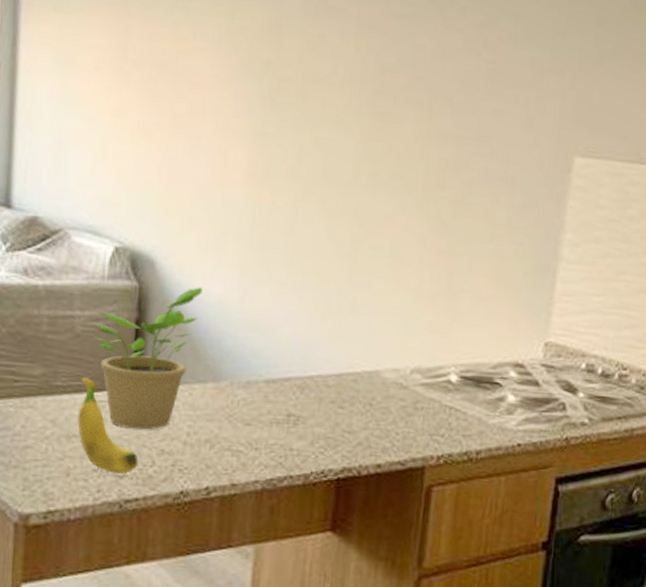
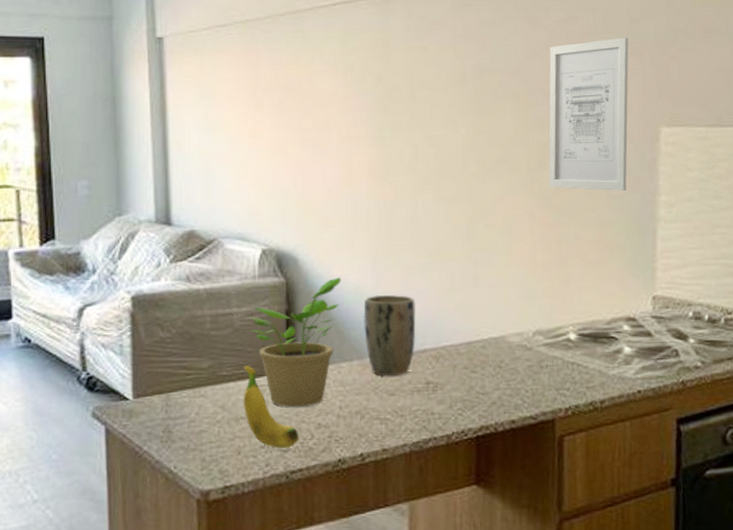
plant pot: none [223,311,284,405] -> present [363,294,416,377]
wall art: none [445,51,550,223] -> present [548,37,629,191]

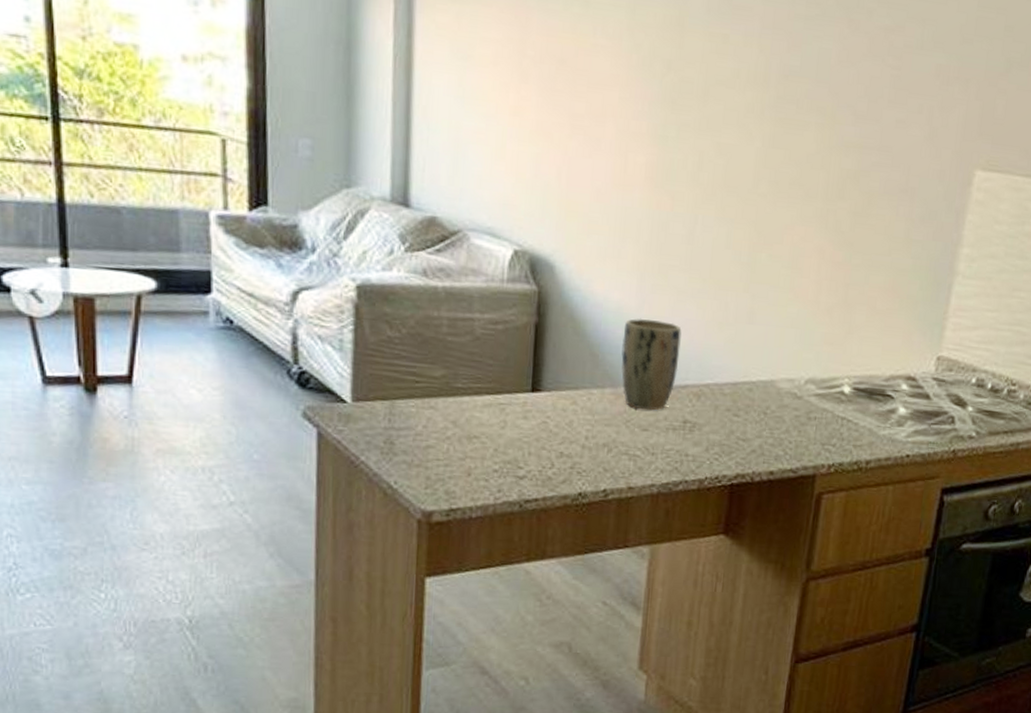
banana: present [243,365,299,448] -> none [478,379,538,475]
potted plant: present [249,277,342,408] -> none [492,292,602,433]
wall art: present [548,37,629,191] -> none [844,57,957,237]

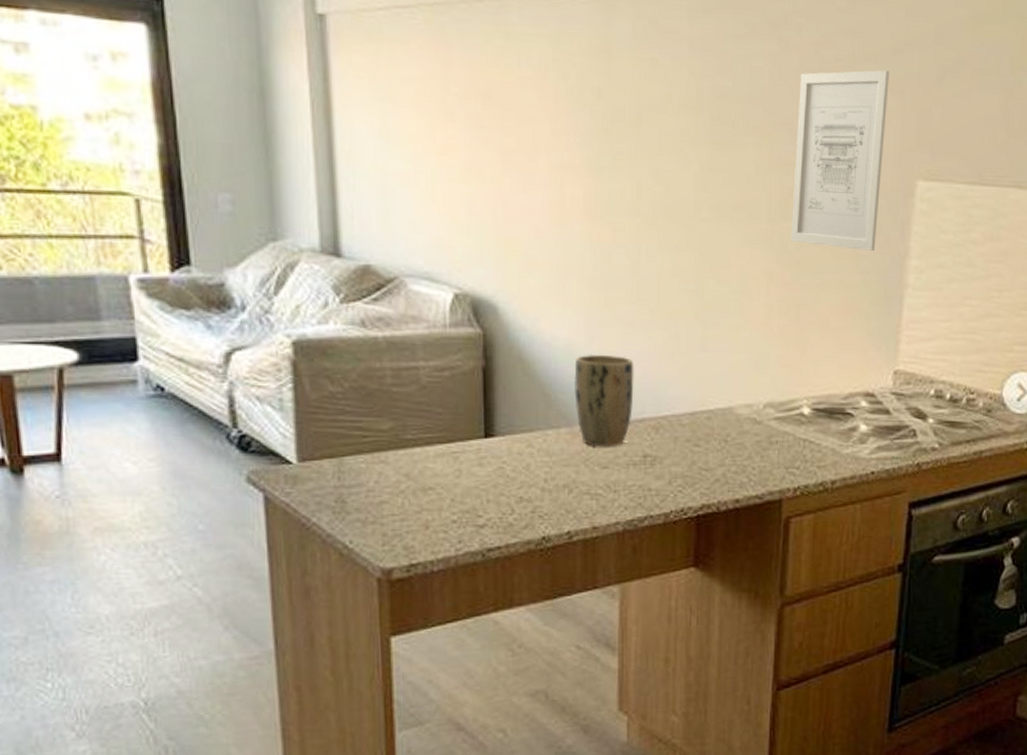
wall art: none [844,57,957,237] -> present [790,70,889,251]

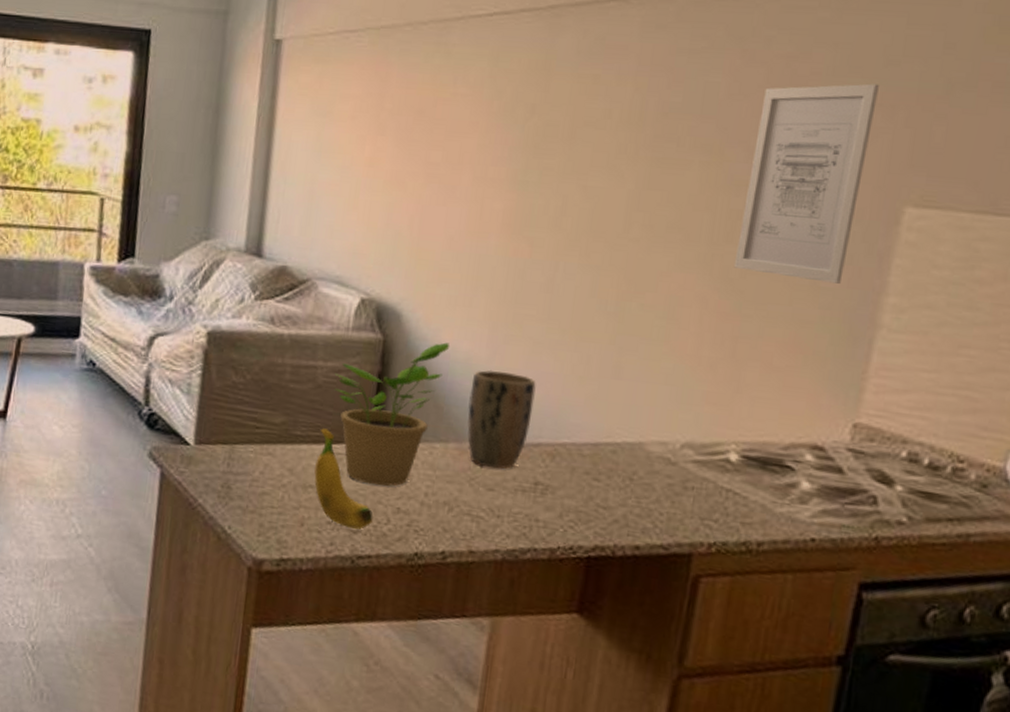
banana: none [432,429,498,523] -> present [314,428,373,530]
potted plant: none [438,331,550,478] -> present [334,342,450,486]

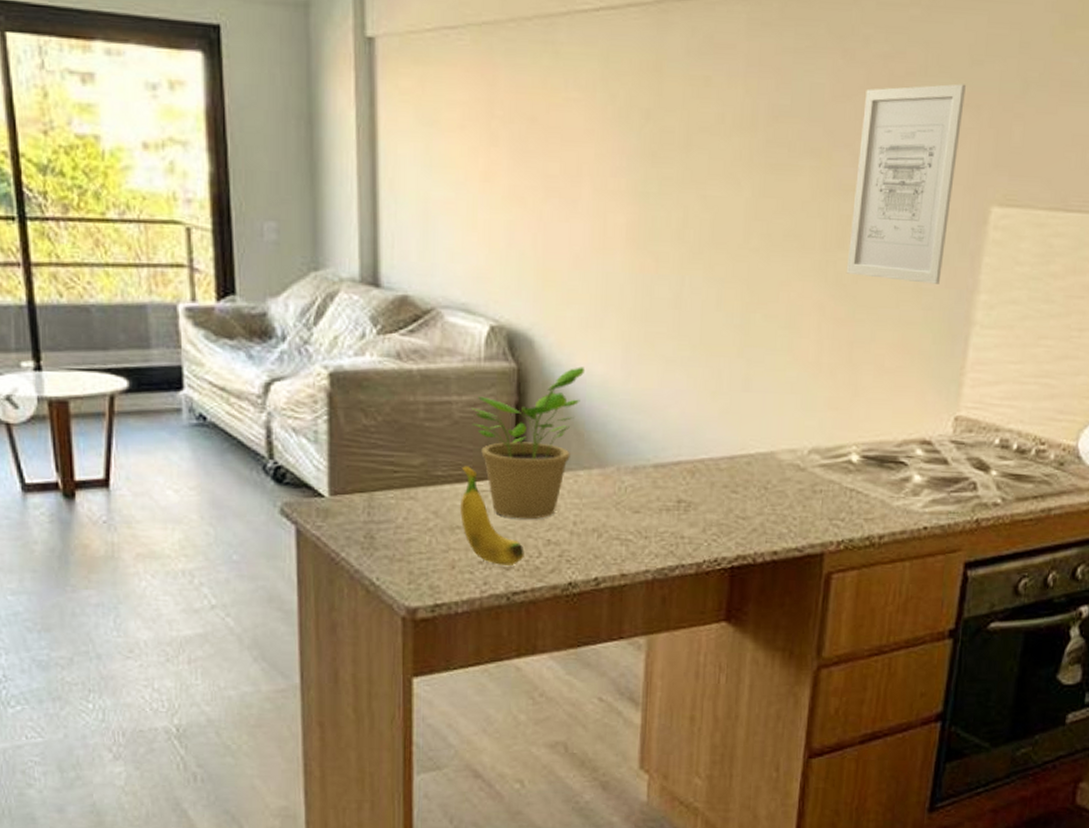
plant pot: present [467,369,536,469] -> none [608,391,672,491]

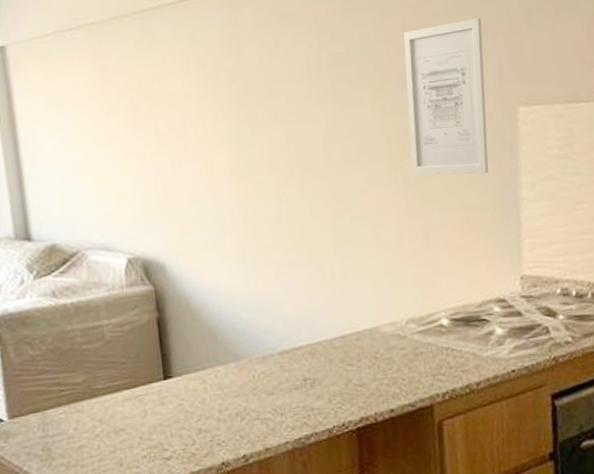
banana: present [460,466,525,565] -> none [119,377,181,457]
potted plant: present [471,366,586,520] -> none [120,280,211,415]

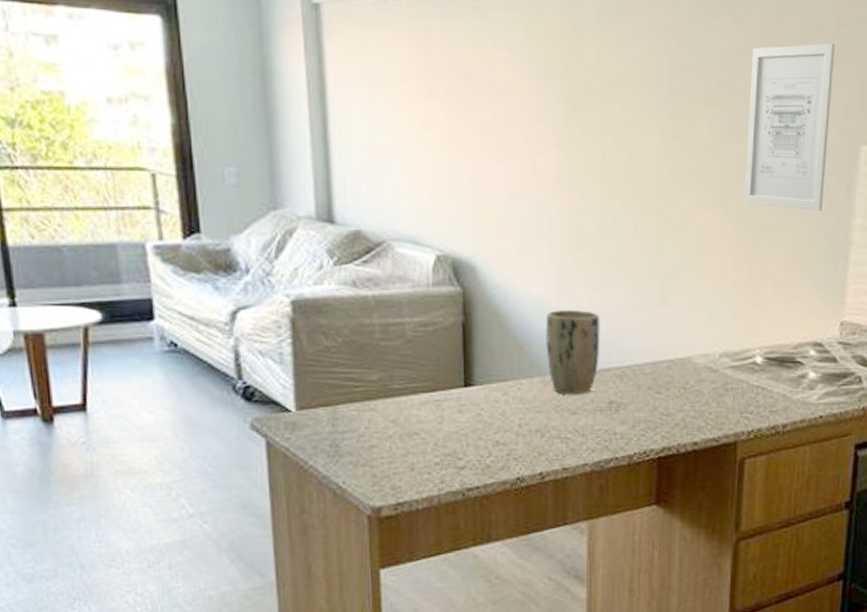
plant pot: none [235,293,290,377] -> present [546,309,600,395]

